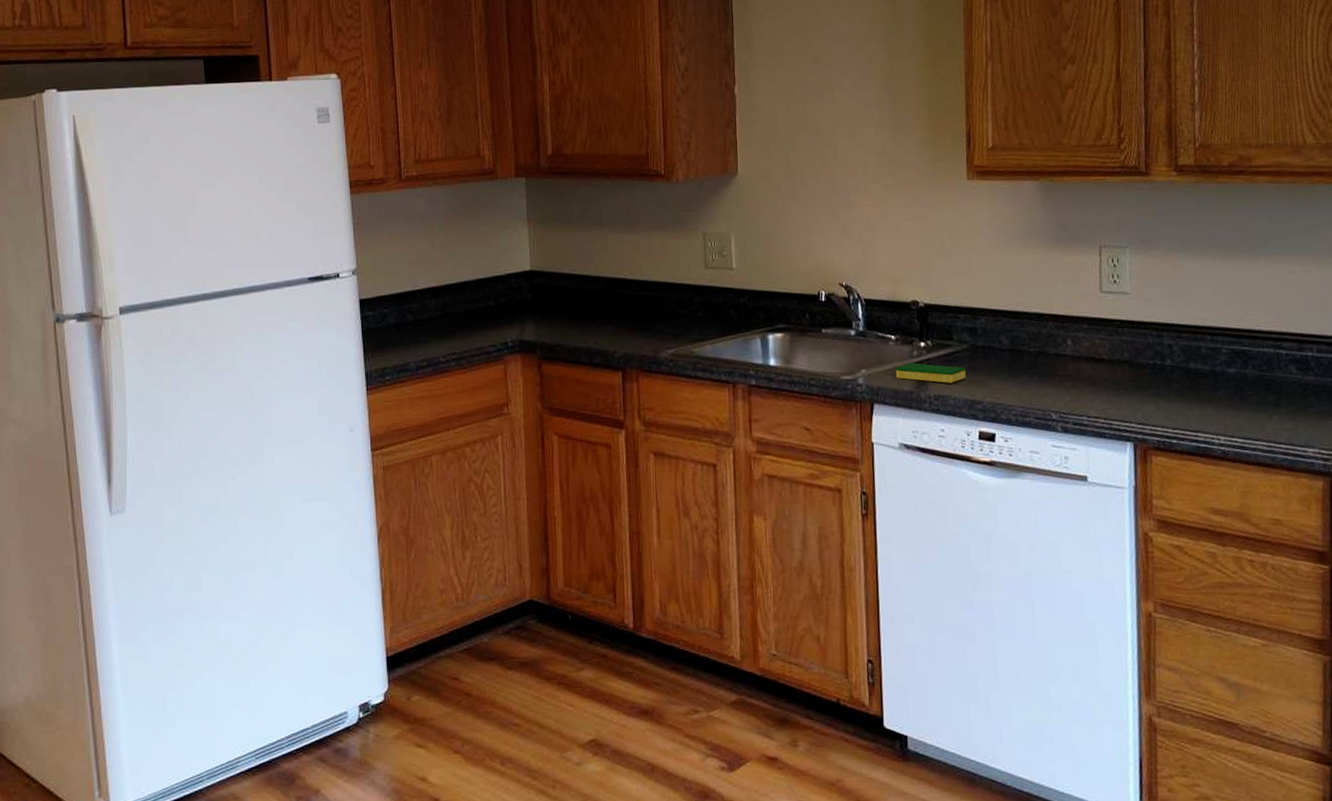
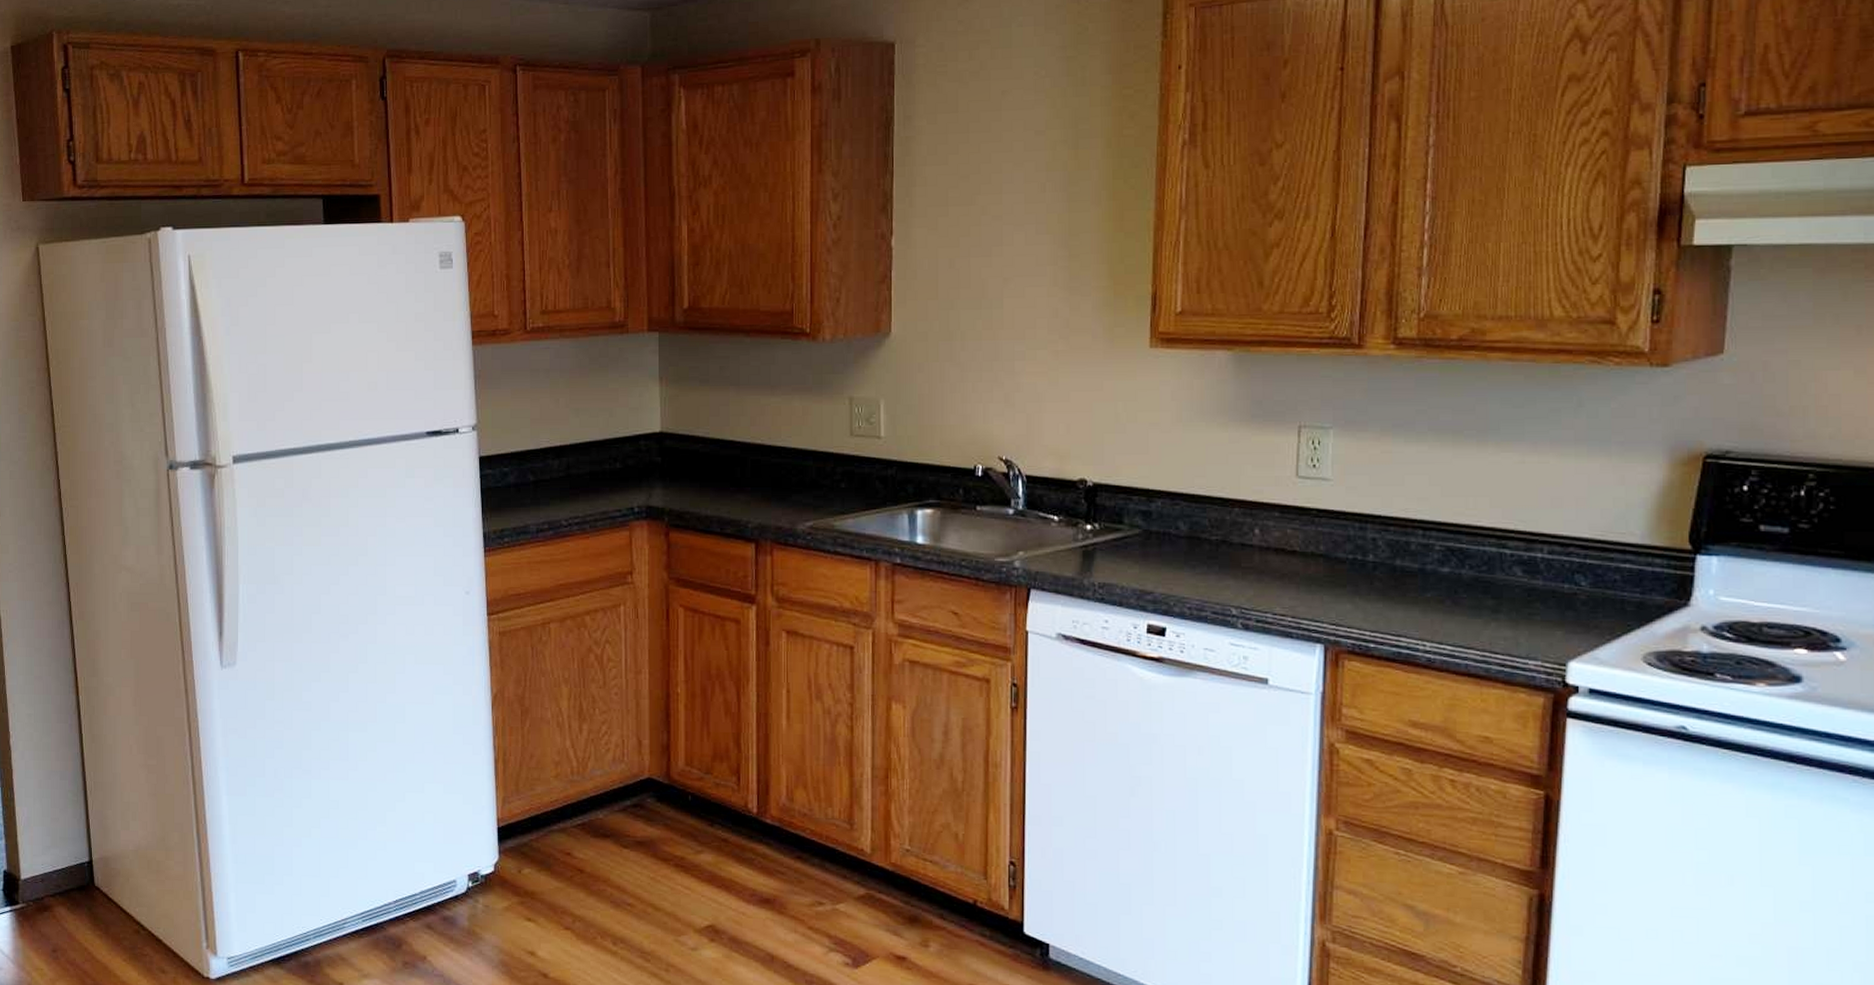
dish sponge: present [895,362,966,383] -> none [1056,546,1136,571]

